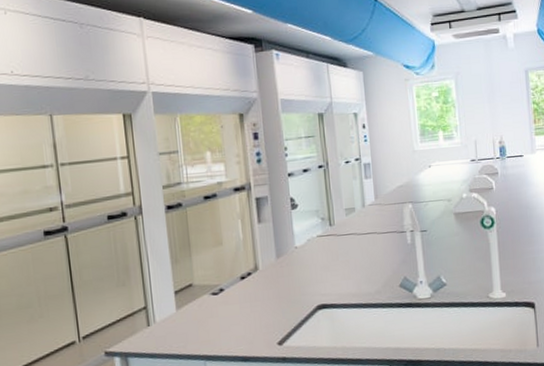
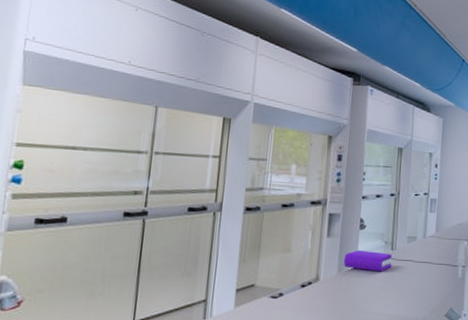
book: none [280,229,333,252] -> present [343,250,392,272]

